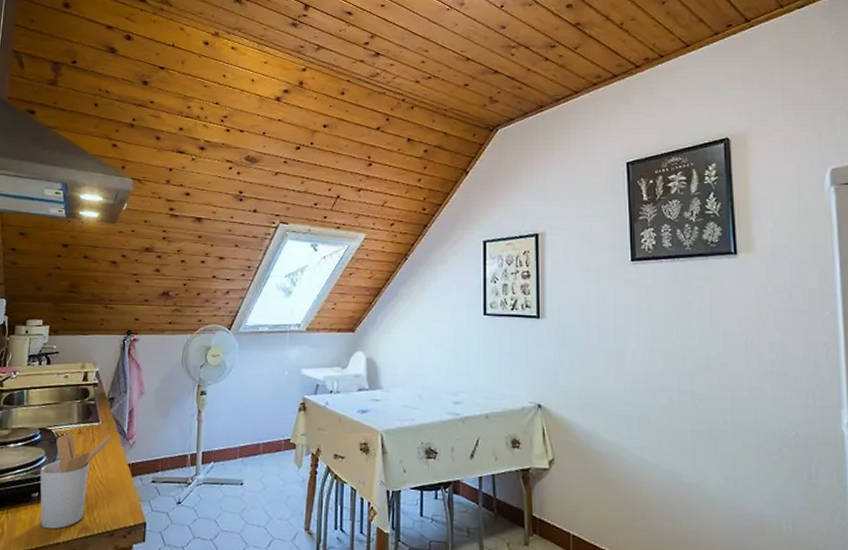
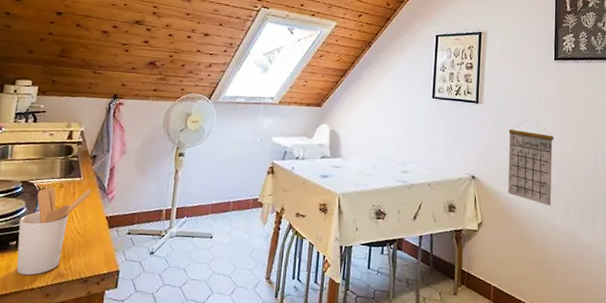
calendar: none [580,334,639,438] -> present [508,119,554,207]

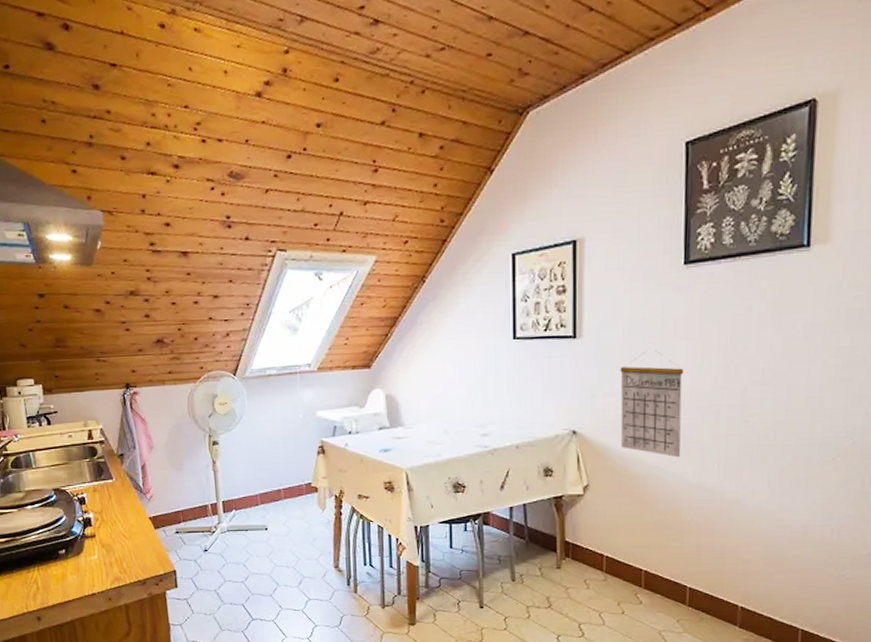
utensil holder: present [16,187,92,276] -> none [62,490,128,582]

